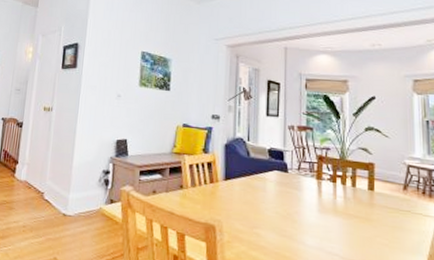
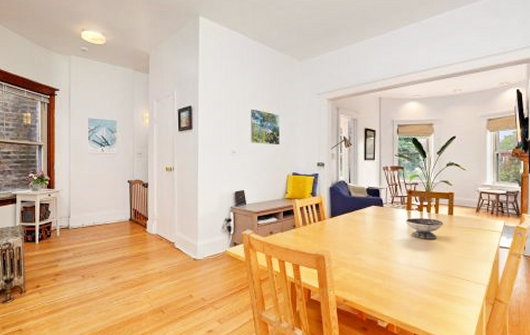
bowl: none [314,189,362,219] -> present [405,218,443,239]

